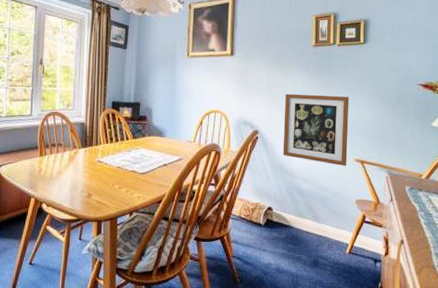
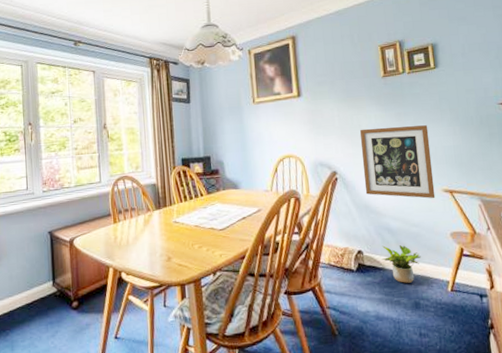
potted plant: none [289,205,326,242] -> present [381,245,421,283]

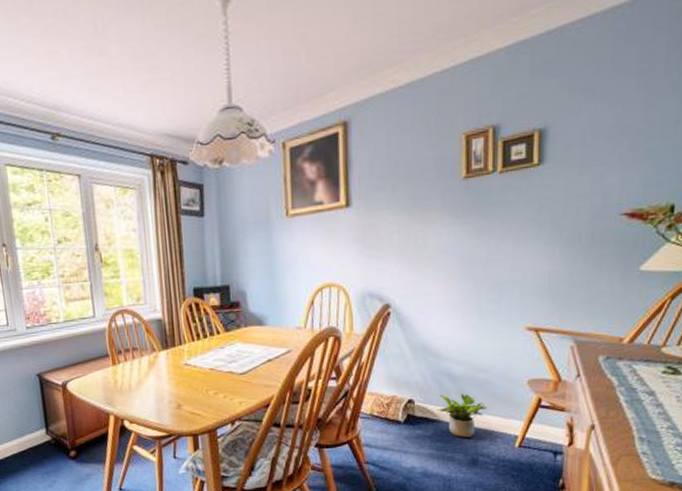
wall art: present [359,125,436,199] -> none [424,244,518,339]

